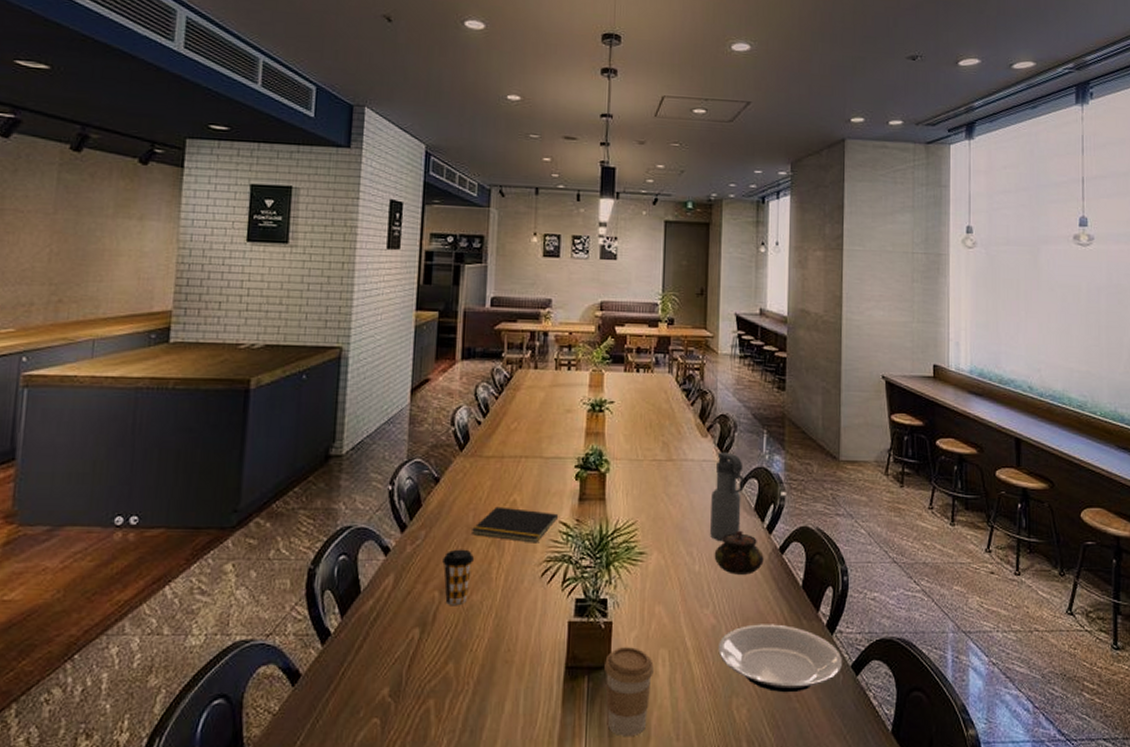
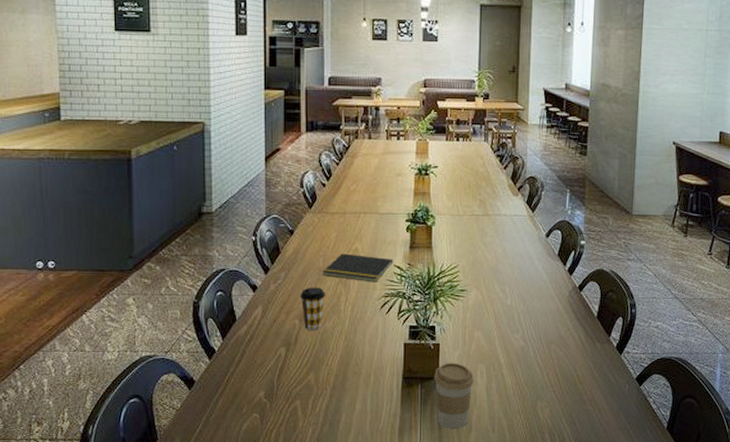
water bottle: present [710,452,745,542] -> none [520,208,550,281]
teapot: present [714,530,764,575] -> none [523,272,565,308]
plate: present [718,624,842,693] -> none [526,346,628,398]

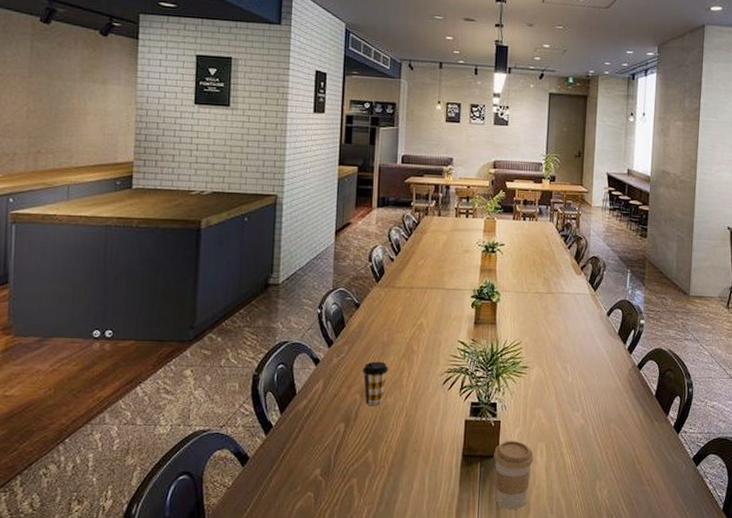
notepad: present [323,253,394,283] -> none [386,328,458,358]

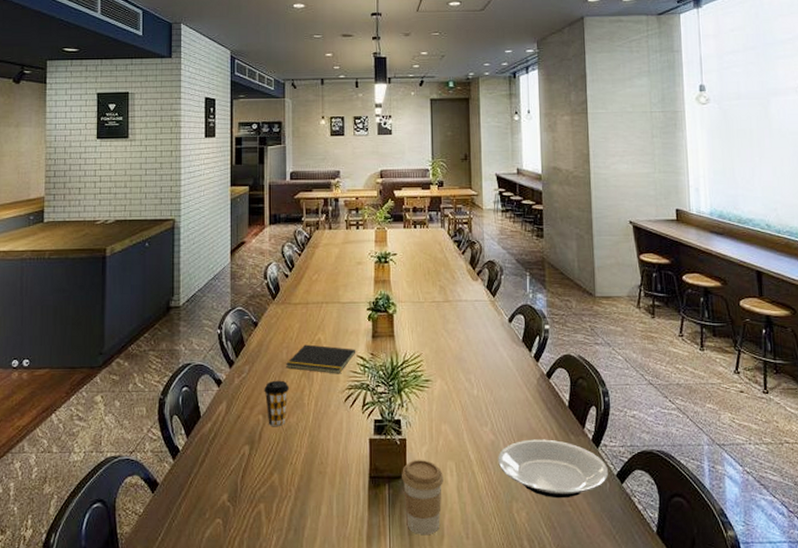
notepad: none [386,328,458,358] -> present [286,344,356,374]
plate: none [586,424,685,478] -> present [498,439,608,499]

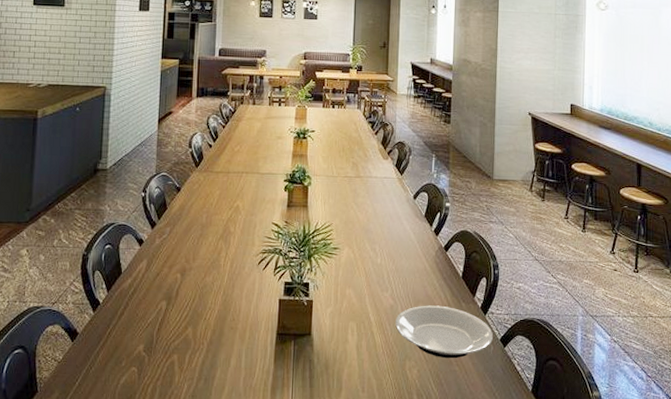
coffee cup: present [264,380,290,427] -> none [183,242,208,285]
notepad: present [286,344,356,374] -> none [205,210,272,239]
coffee cup: present [402,459,443,534] -> none [307,319,345,387]

